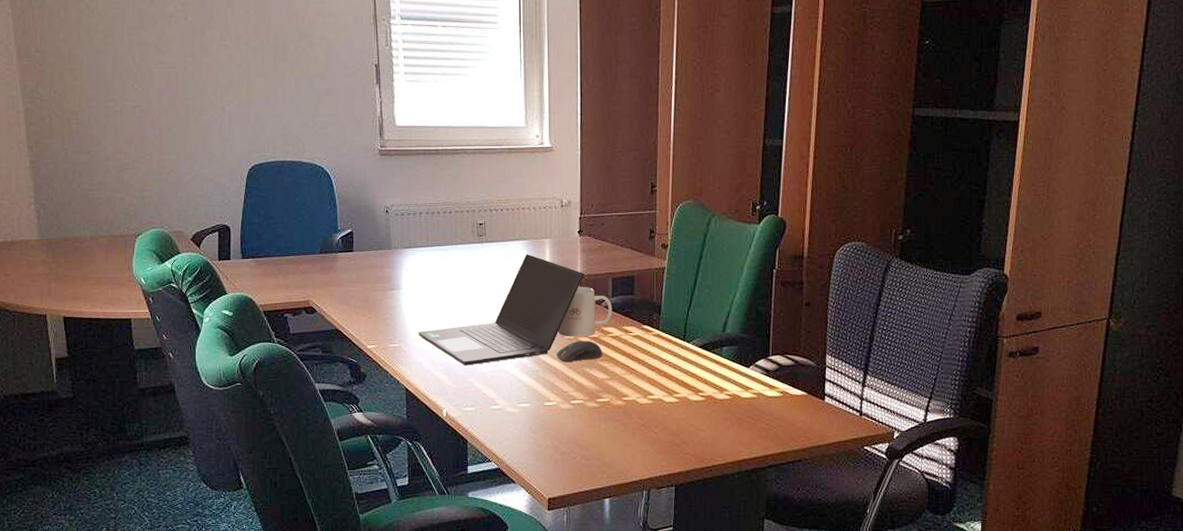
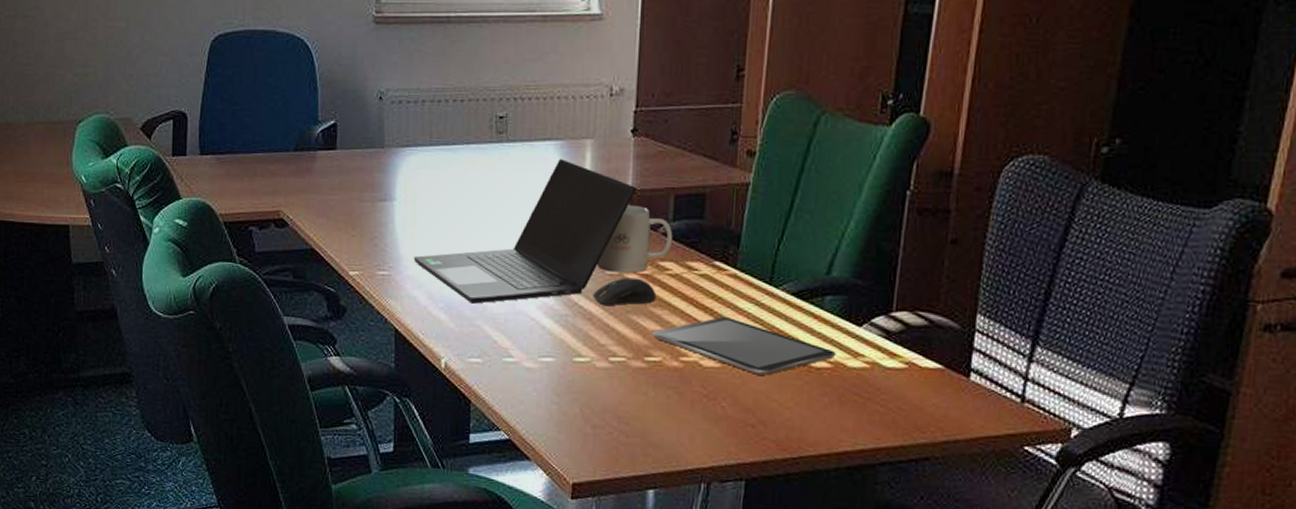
tablet: none [601,366,733,407] -> present [652,317,836,375]

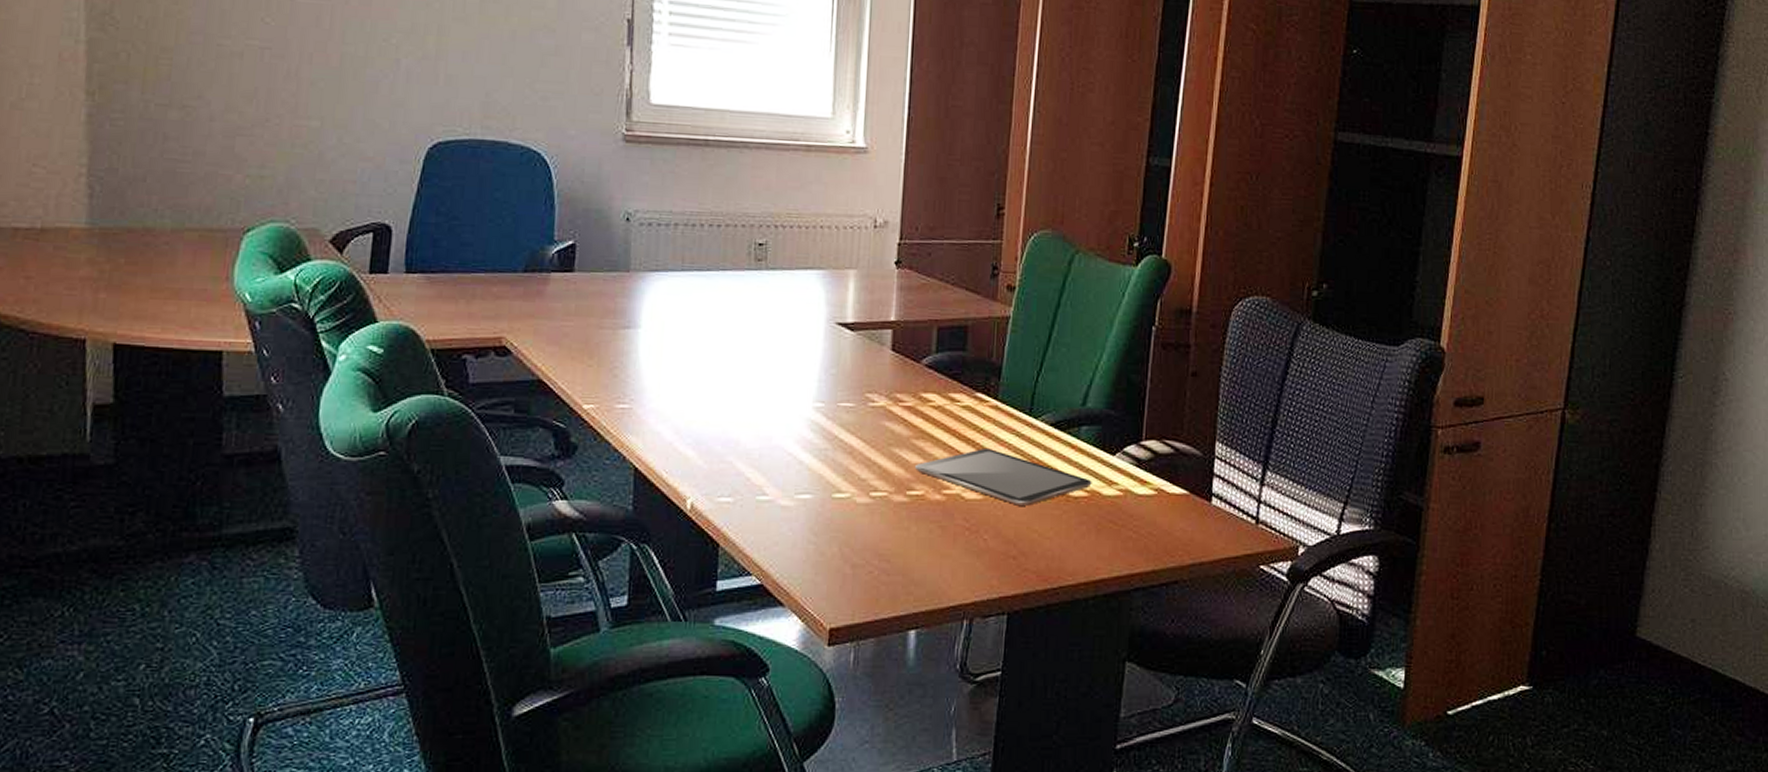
laptop: present [413,159,637,304] -> none [659,289,900,439]
computer mouse: present [593,277,657,305] -> none [854,409,919,438]
mug: present [597,204,673,273] -> none [859,335,936,405]

